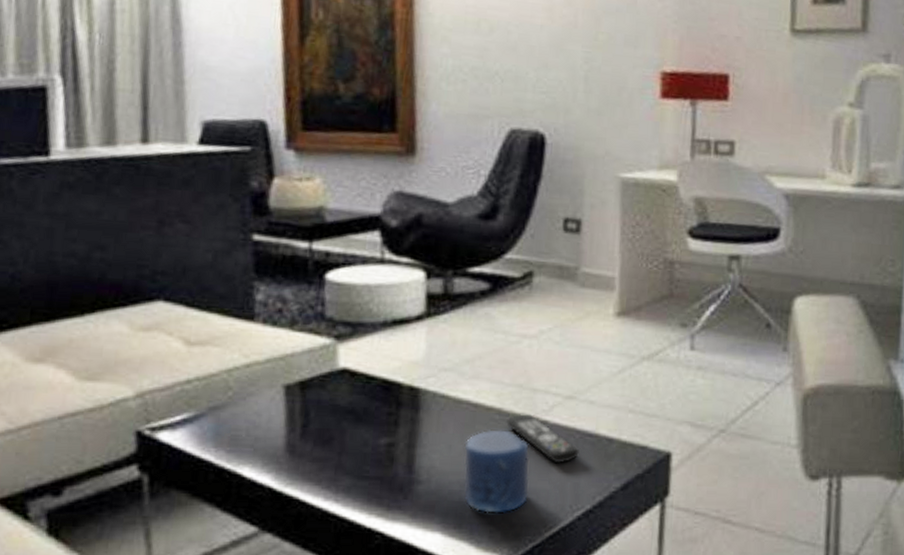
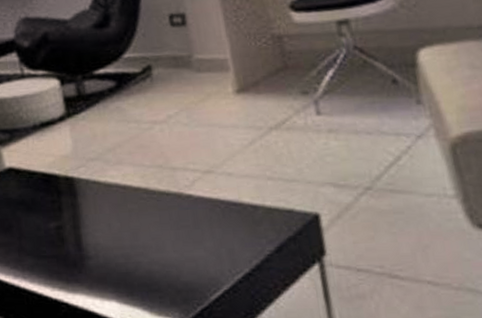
candle: present [464,429,530,514] -> none [121,206,188,281]
remote control: present [505,413,579,464] -> none [153,189,227,233]

